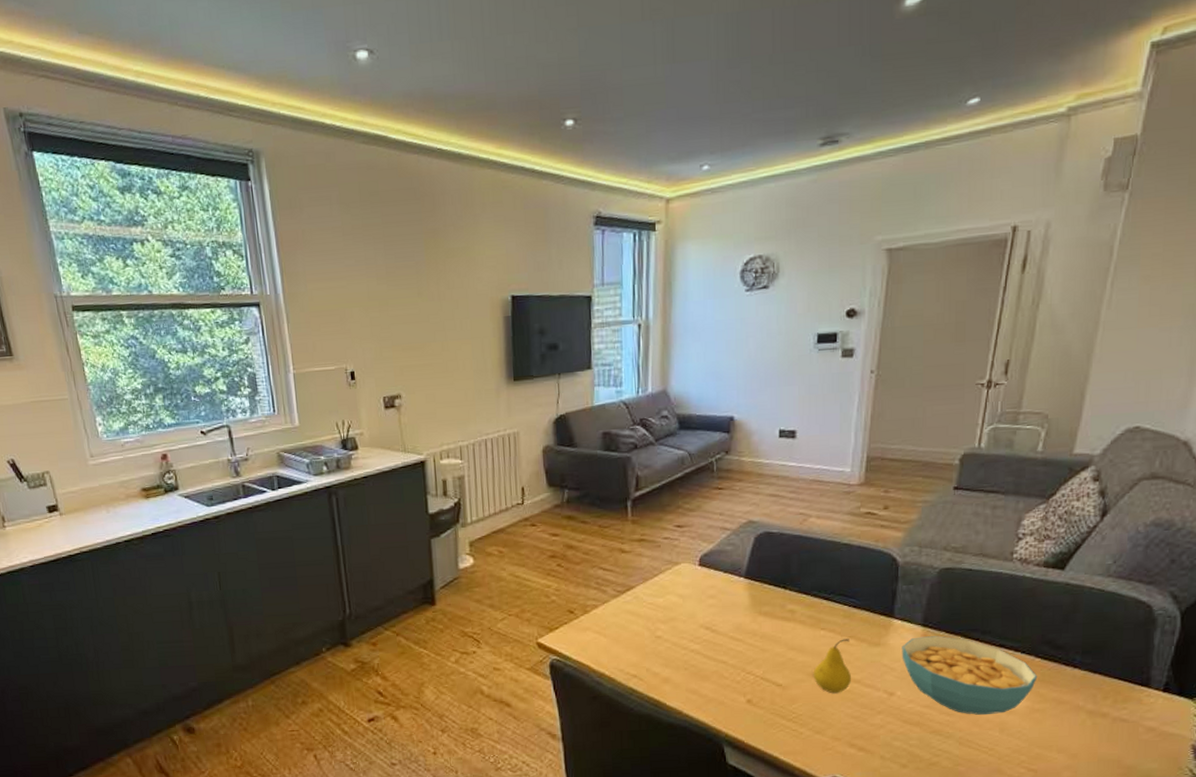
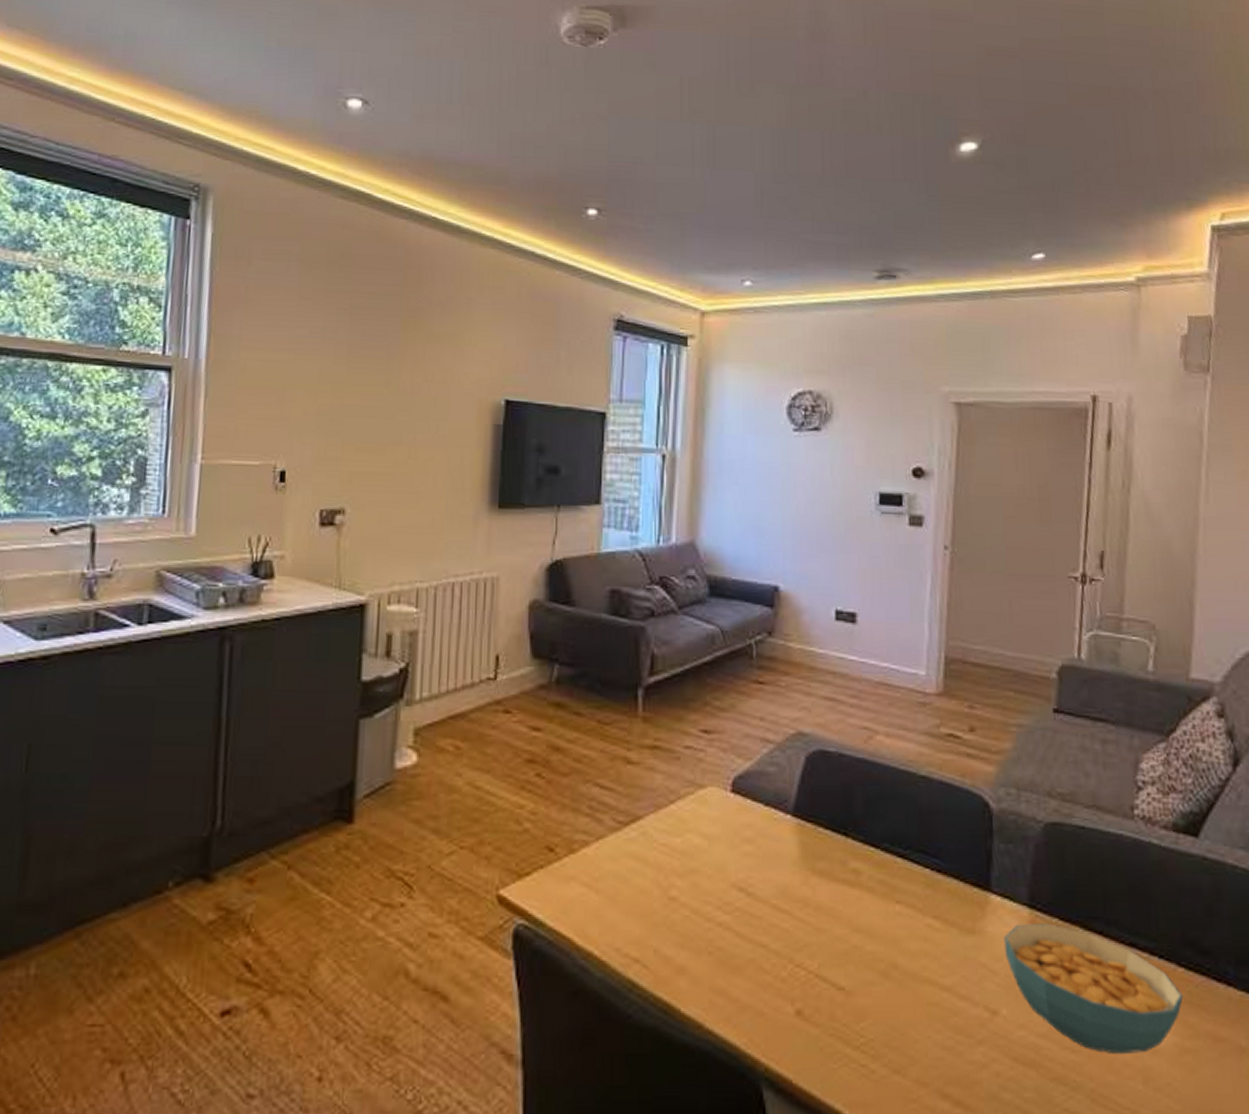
fruit: present [813,638,852,694] -> none [886,919,940,1007]

